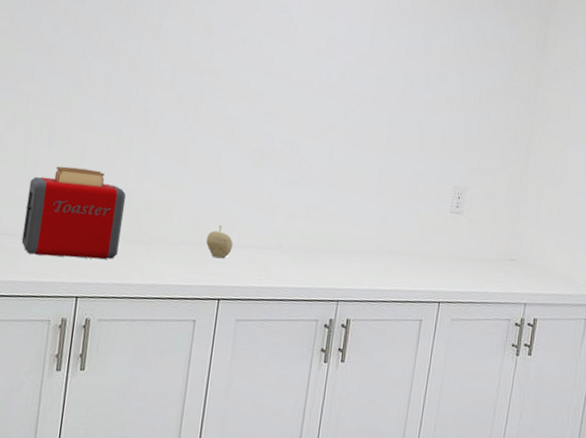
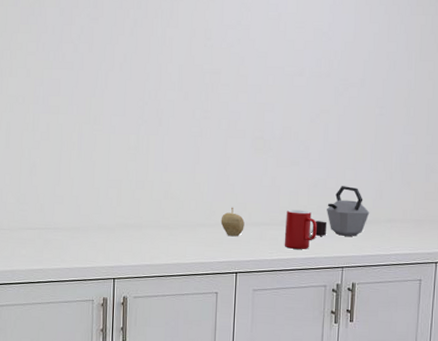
toaster: present [21,166,126,260] -> none [63,166,149,245]
cup: none [275,232,314,278] -> present [284,209,317,249]
kettle: none [307,211,372,268] -> present [312,186,370,236]

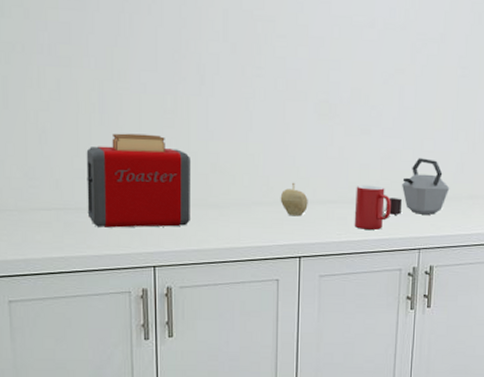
toaster: none [63,166,149,245] -> present [86,133,192,228]

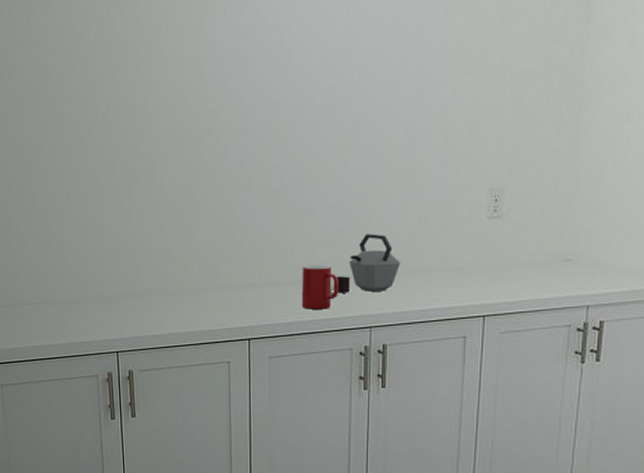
toaster: present [86,133,192,228] -> none [58,231,147,318]
fruit: present [280,182,308,217] -> none [228,267,255,300]

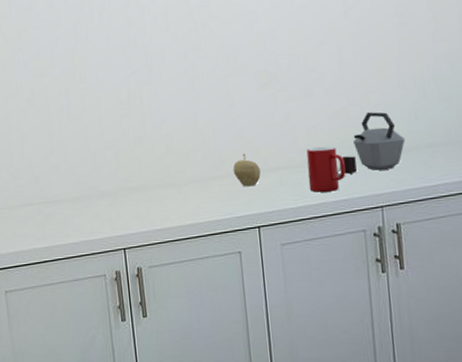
fruit: none [228,267,255,300] -> present [233,153,261,187]

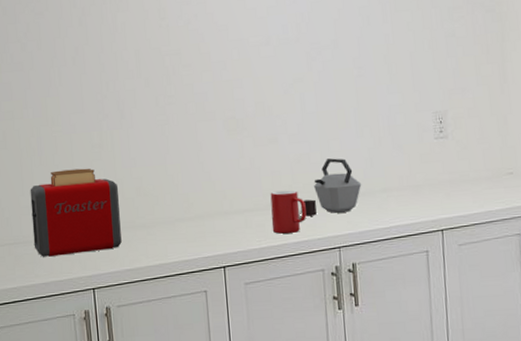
toaster: none [59,125,152,217] -> present [30,168,122,257]
fruit: present [233,153,261,187] -> none [200,196,227,229]

